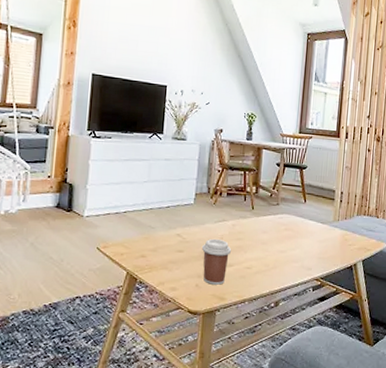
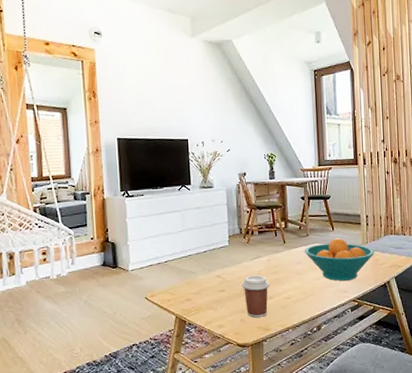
fruit bowl: none [272,211,345,257] -> present [304,238,375,281]

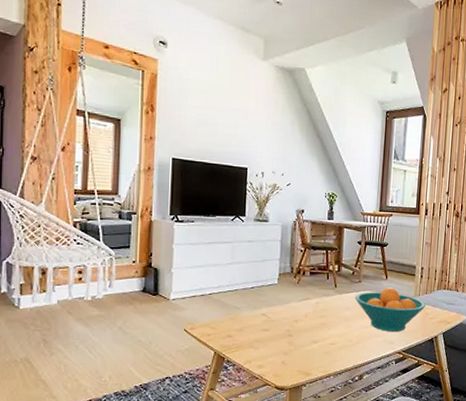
coffee cup: present [241,275,270,318] -> none [286,316,316,361]

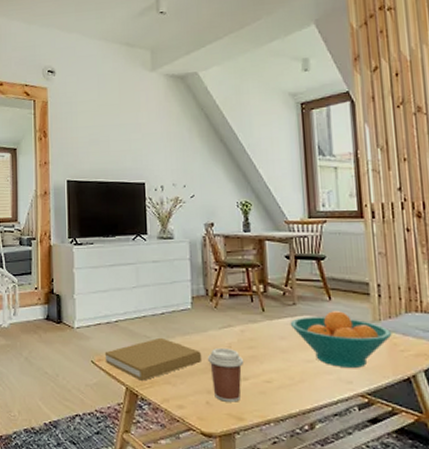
book: none [197,308,283,346] -> present [104,337,203,381]
coffee cup: none [286,316,316,361] -> present [207,347,245,402]

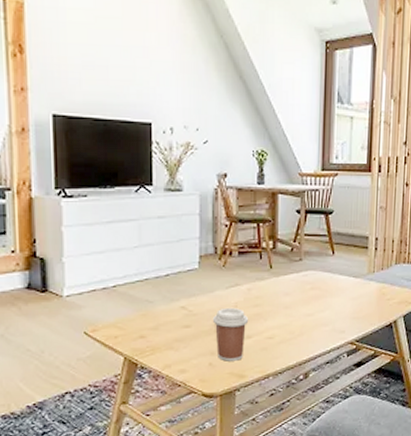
book: present [104,337,203,381] -> none [100,301,208,349]
fruit bowl: present [290,311,392,368] -> none [295,265,382,318]

